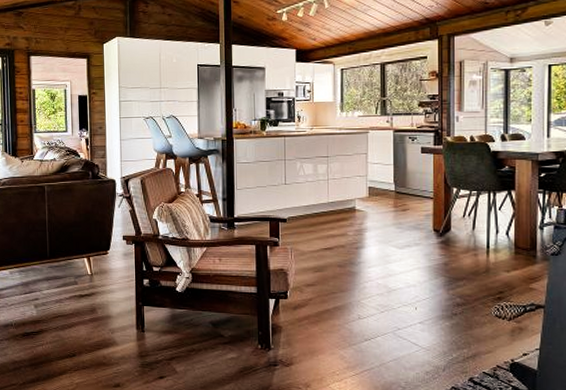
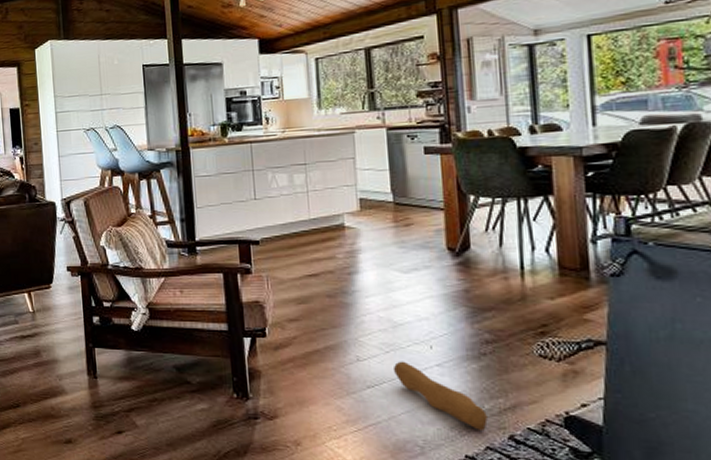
dog toy: none [385,319,454,374] -> present [392,361,488,430]

